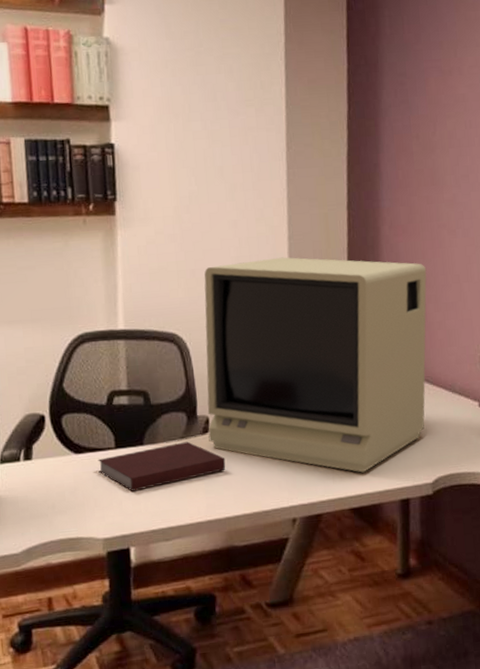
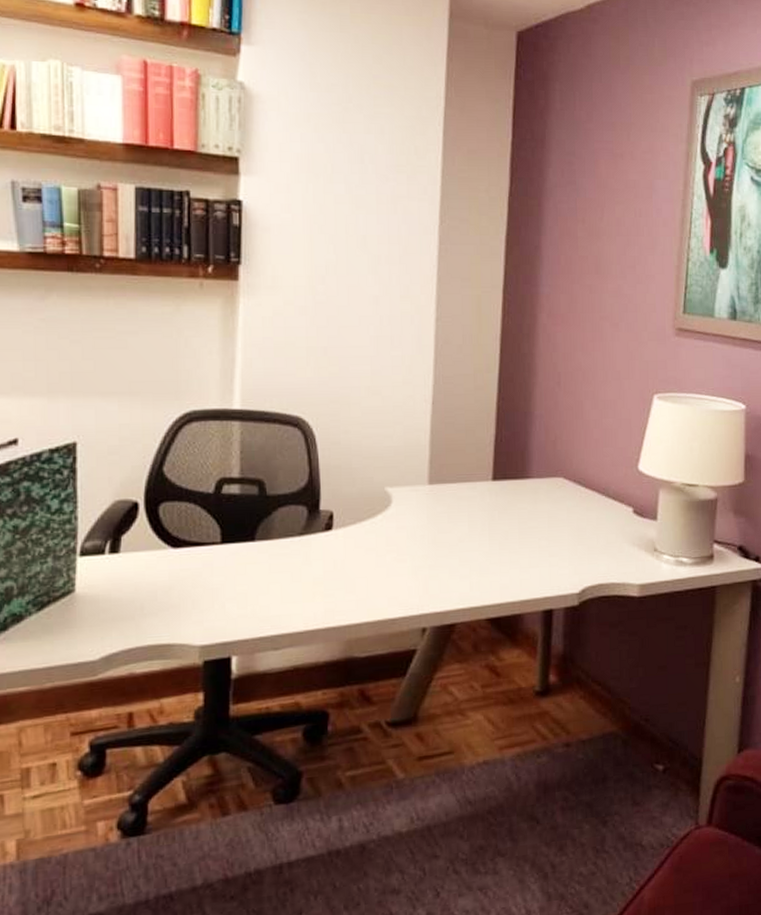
notebook: present [97,441,226,491] -> none [199,538,350,593]
monitor: present [204,257,427,473] -> none [331,340,585,580]

